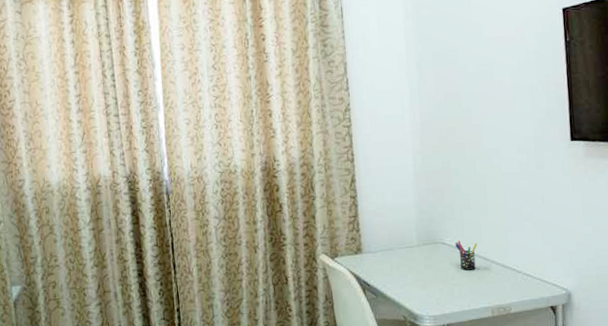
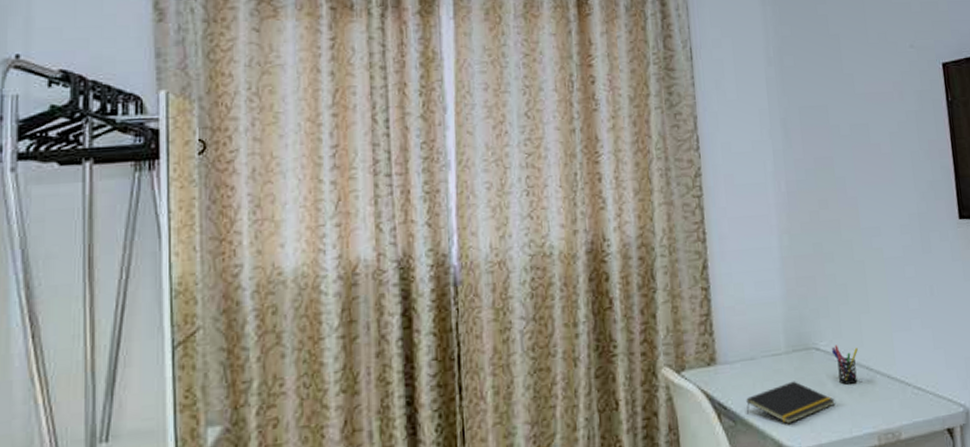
notepad: none [385,267,457,298] -> present [746,381,835,424]

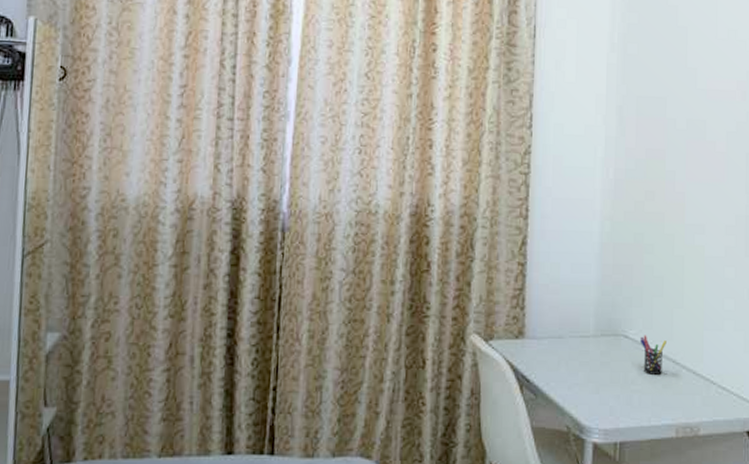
notepad: present [746,381,835,424] -> none [548,364,637,404]

